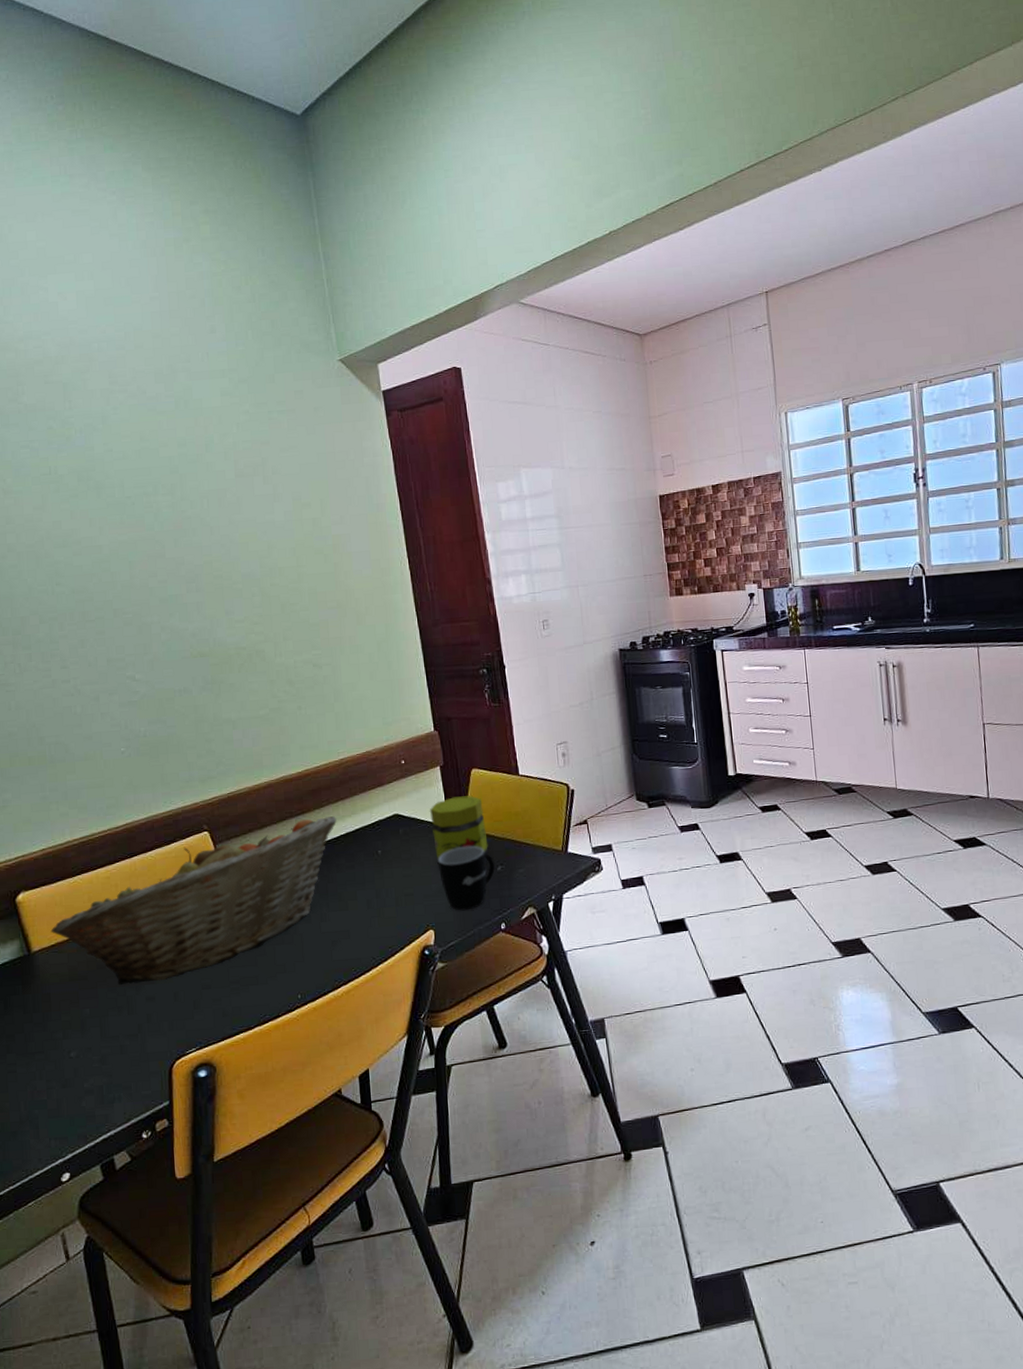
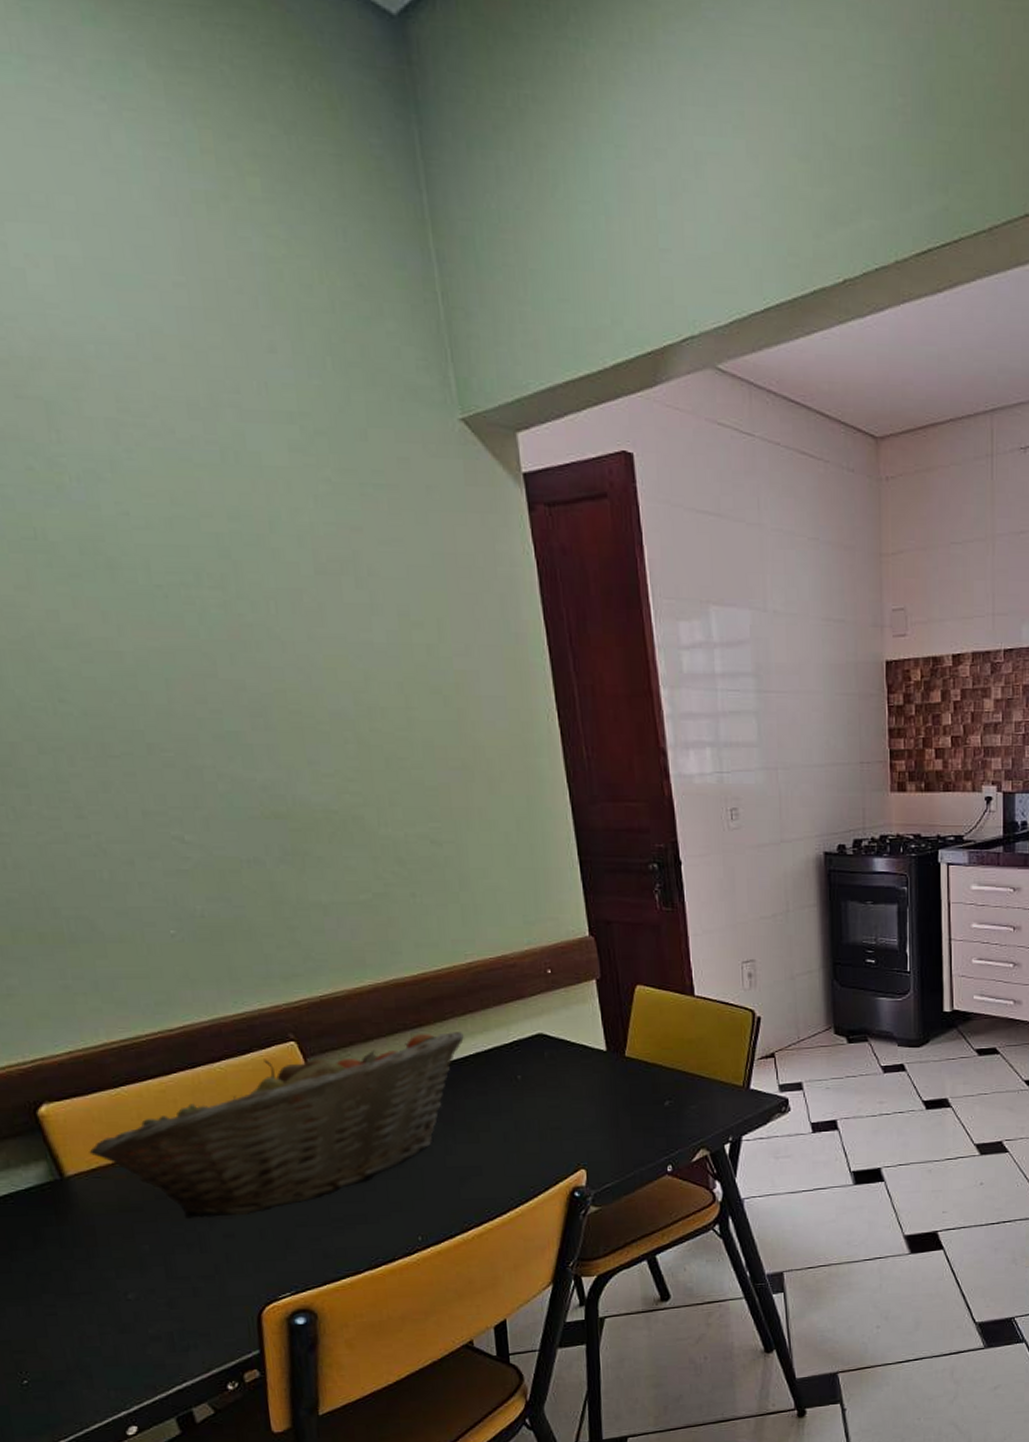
jar: present [429,795,489,864] -> none [581,1017,655,1094]
mug: present [437,845,495,911] -> none [591,1075,661,1150]

